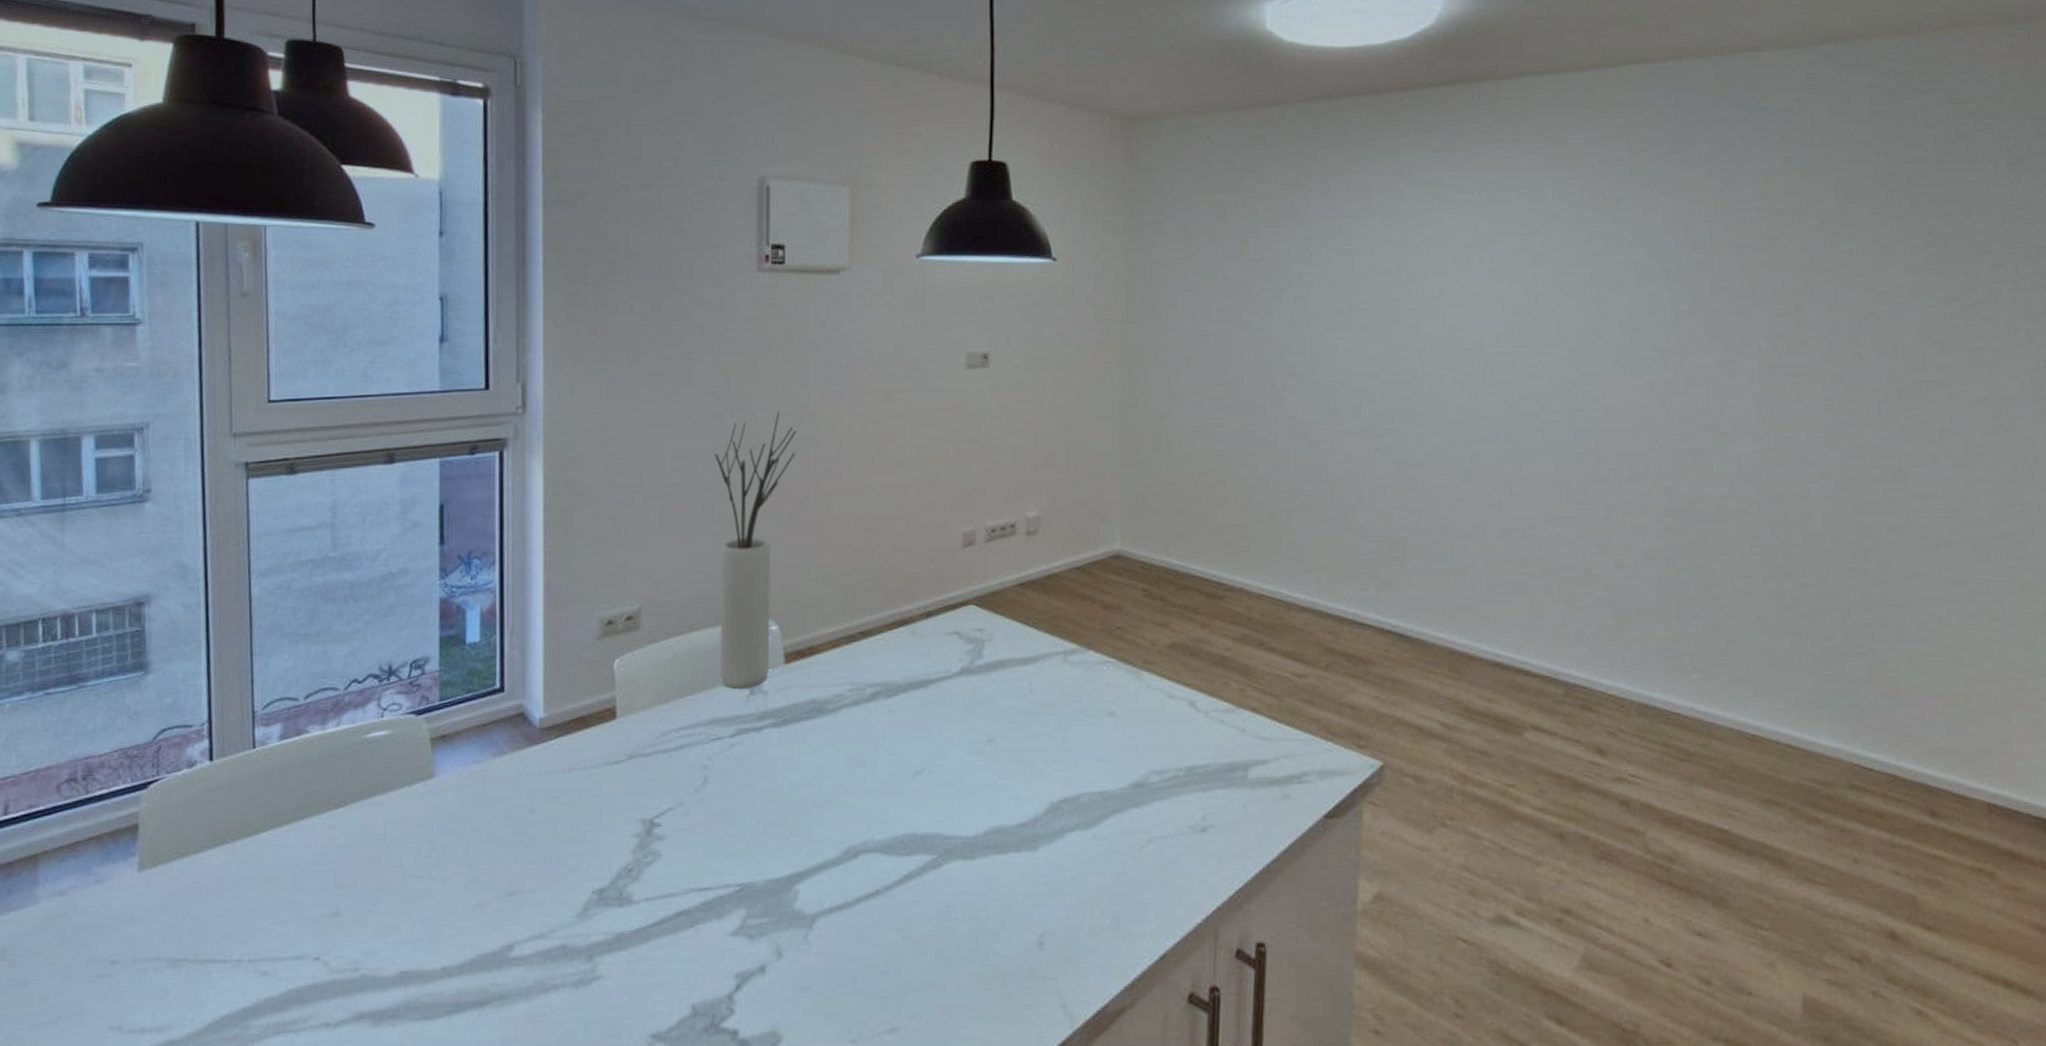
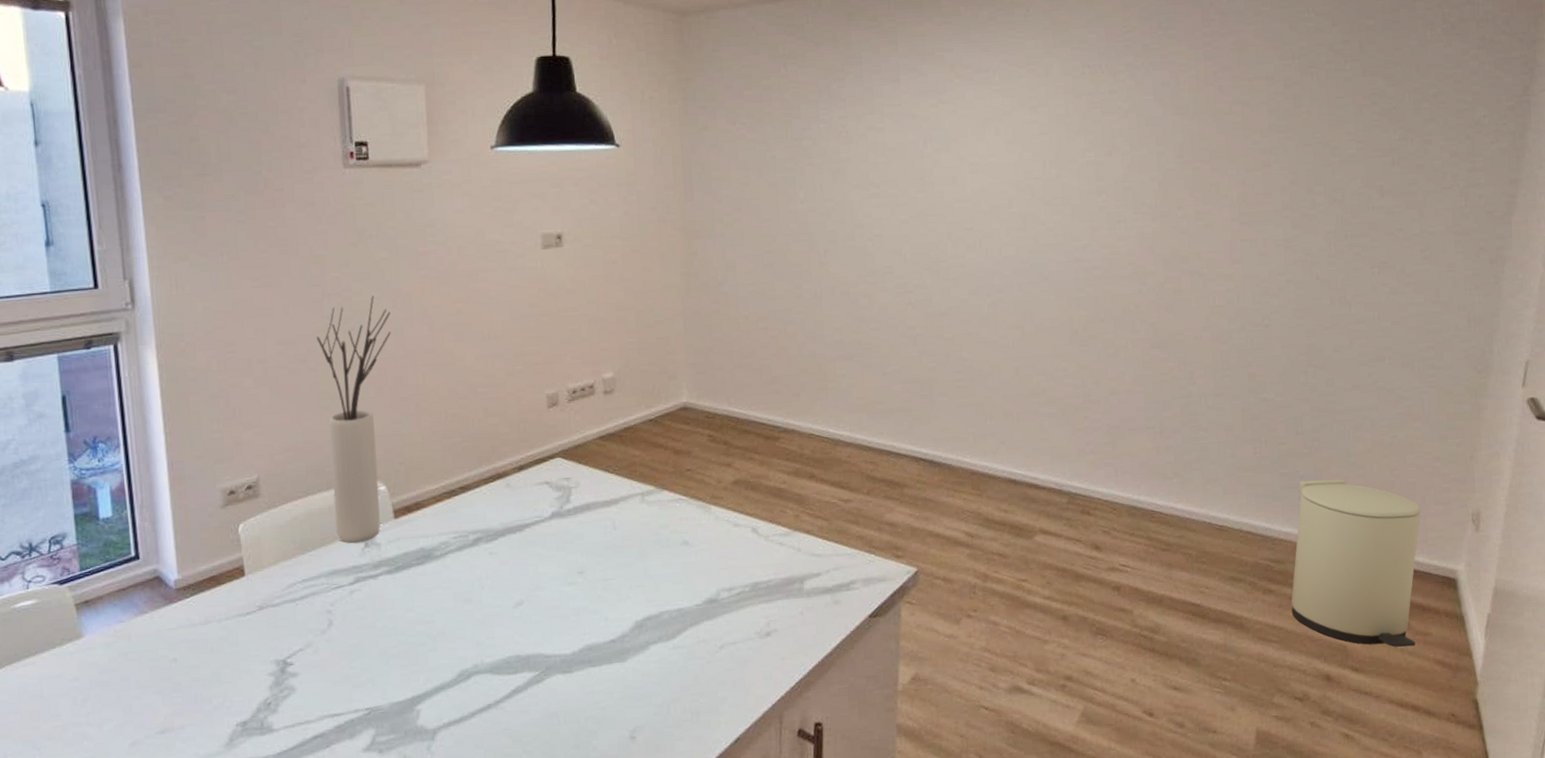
pedal bin: none [1843,685,2005,904] -> present [1291,479,1421,647]

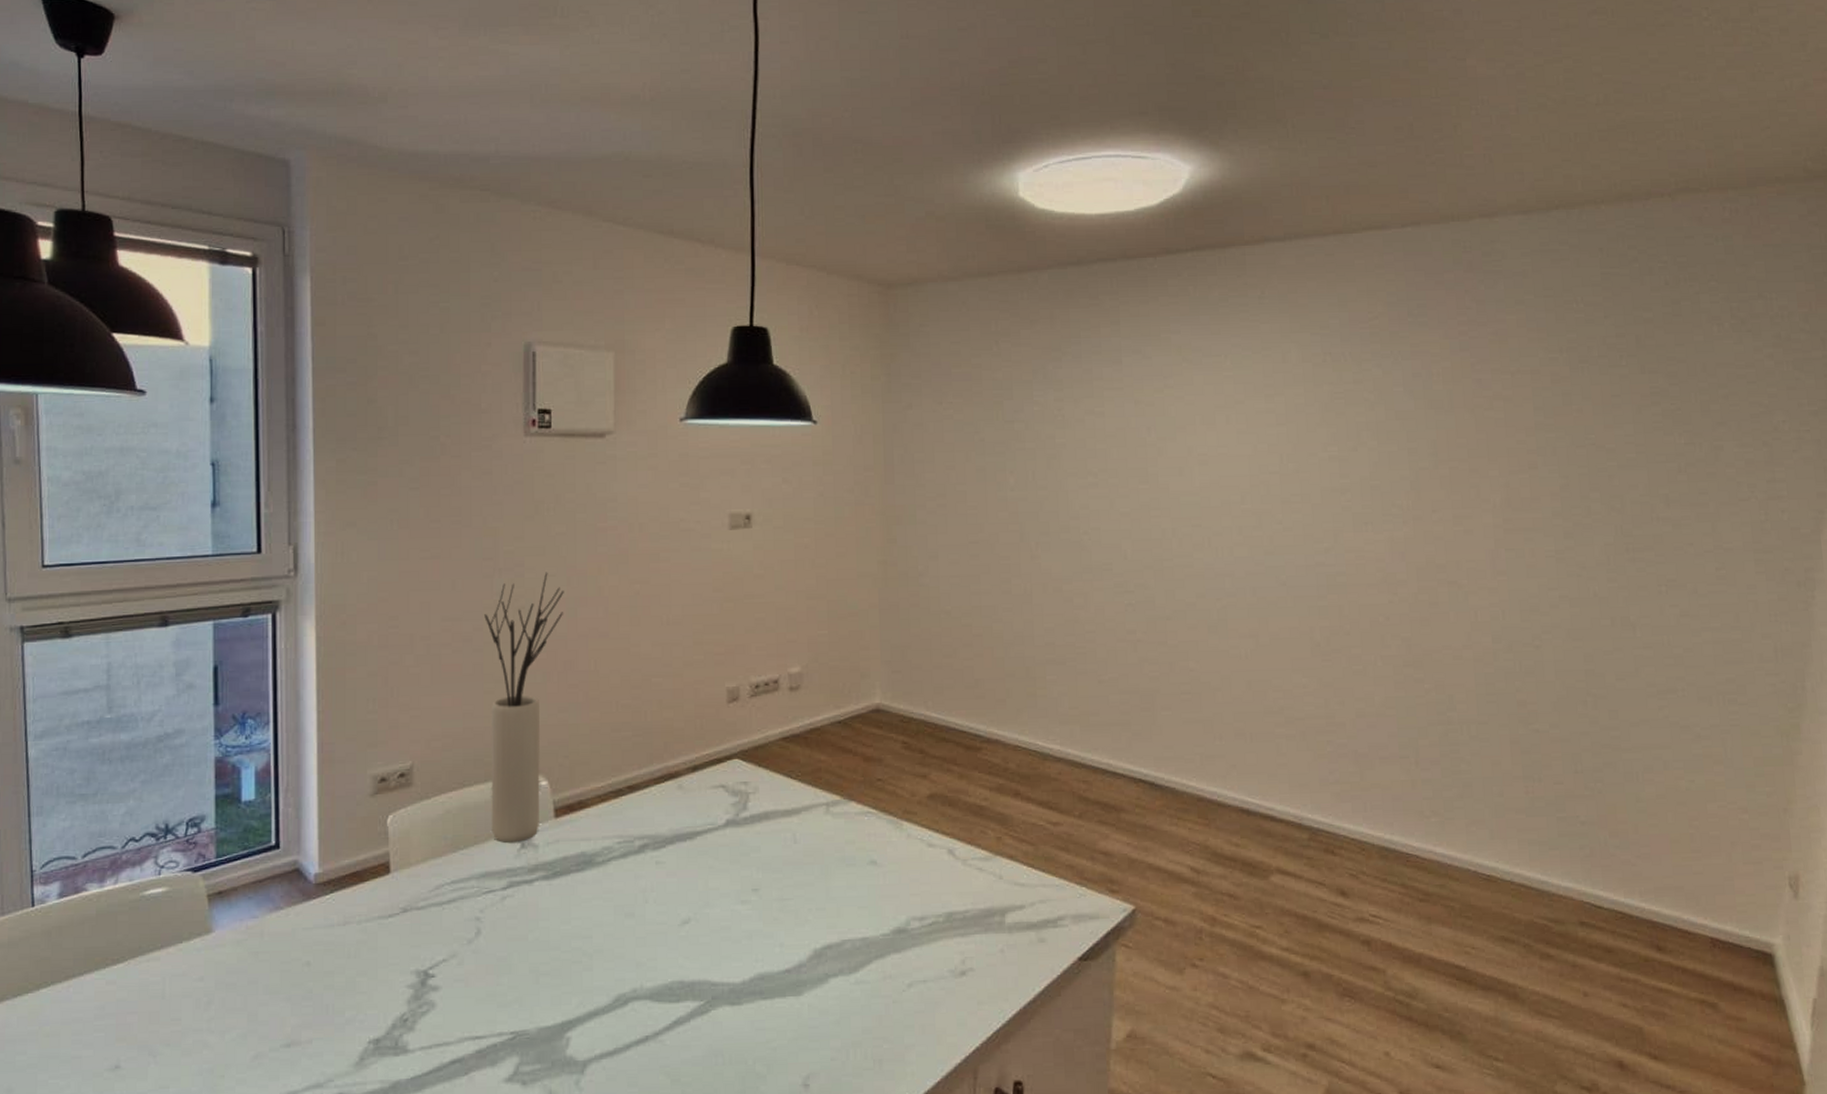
pedal bin: present [1291,479,1421,647] -> none [1574,827,1727,1034]

